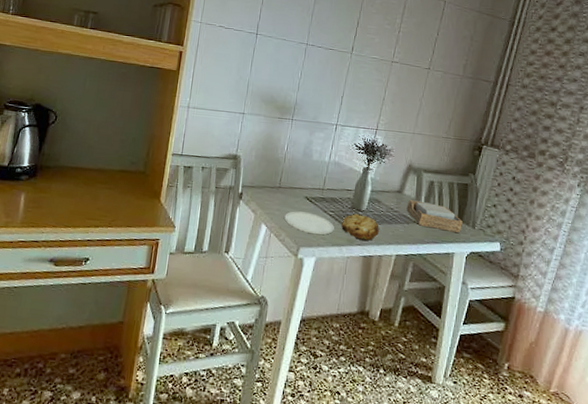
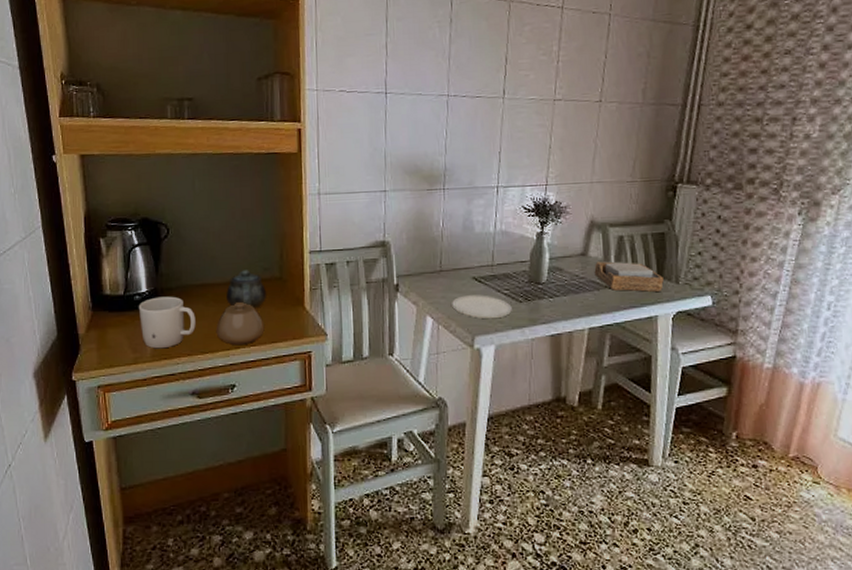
mug: none [16,172,66,218] -> present [138,296,196,349]
sugar bowl: none [80,186,124,225] -> present [216,301,265,346]
teapot: none [95,161,131,195] -> present [226,270,267,309]
bread roll: present [341,214,379,242] -> none [520,288,565,318]

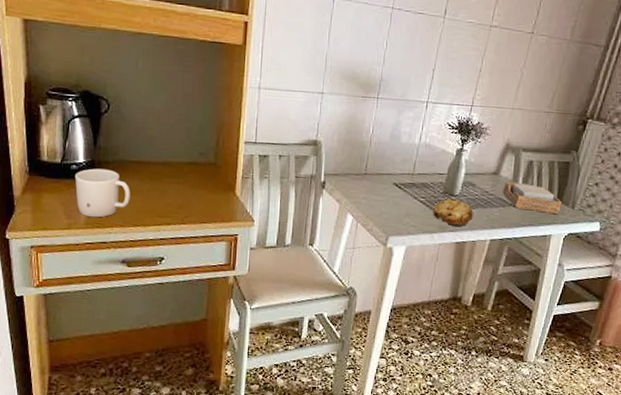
sugar bowl: present [216,301,265,346] -> none [149,181,196,223]
teapot: present [226,270,267,309] -> none [161,152,201,190]
plate: present [452,295,512,319] -> none [372,198,425,223]
bread roll: none [520,288,565,318] -> present [433,199,473,227]

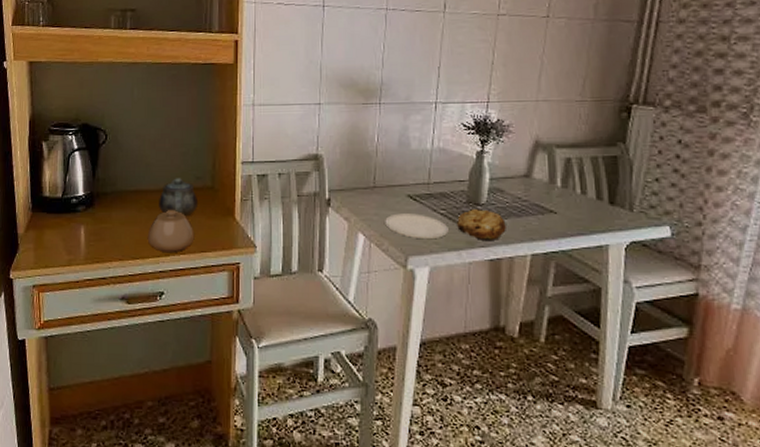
mug: present [74,168,130,218] -> none [74,201,128,252]
sugar bowl: none [149,181,196,223] -> present [147,209,195,253]
teapot: none [161,152,201,190] -> present [159,178,199,217]
plate: none [372,198,425,223] -> present [385,213,449,240]
napkin holder: present [502,181,562,215] -> none [538,184,616,220]

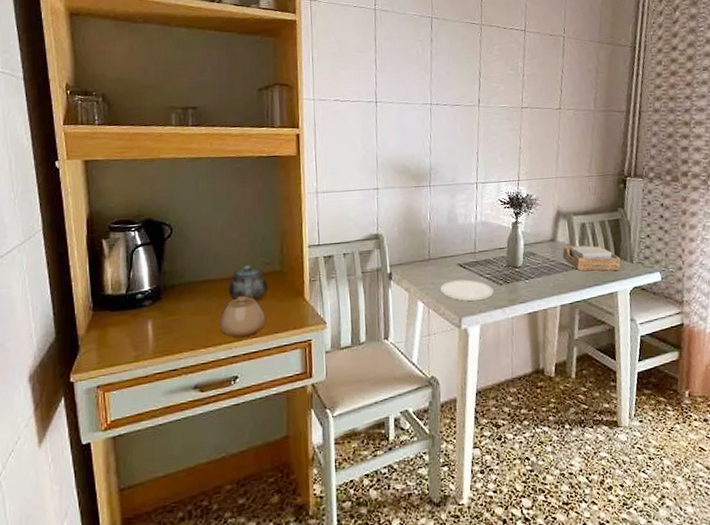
bread roll: present [457,209,506,242] -> none [500,271,540,298]
napkin holder: none [538,184,616,220] -> present [562,245,621,271]

